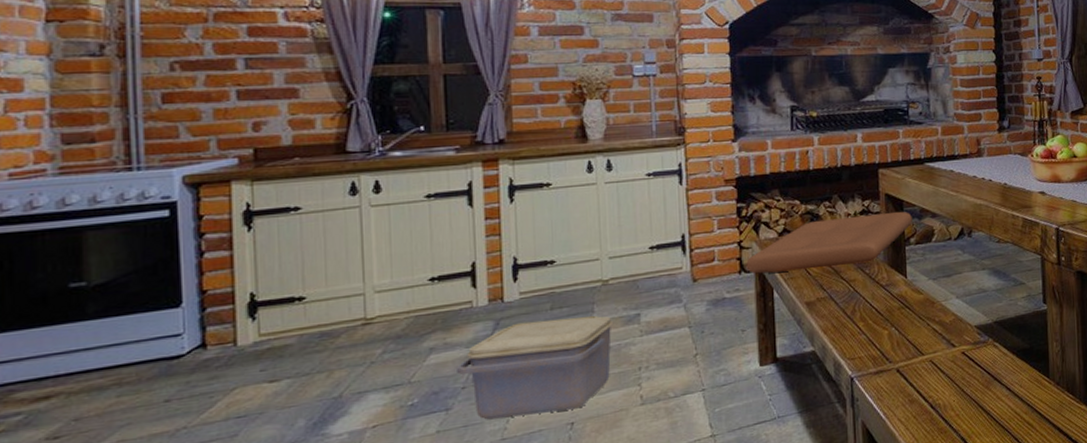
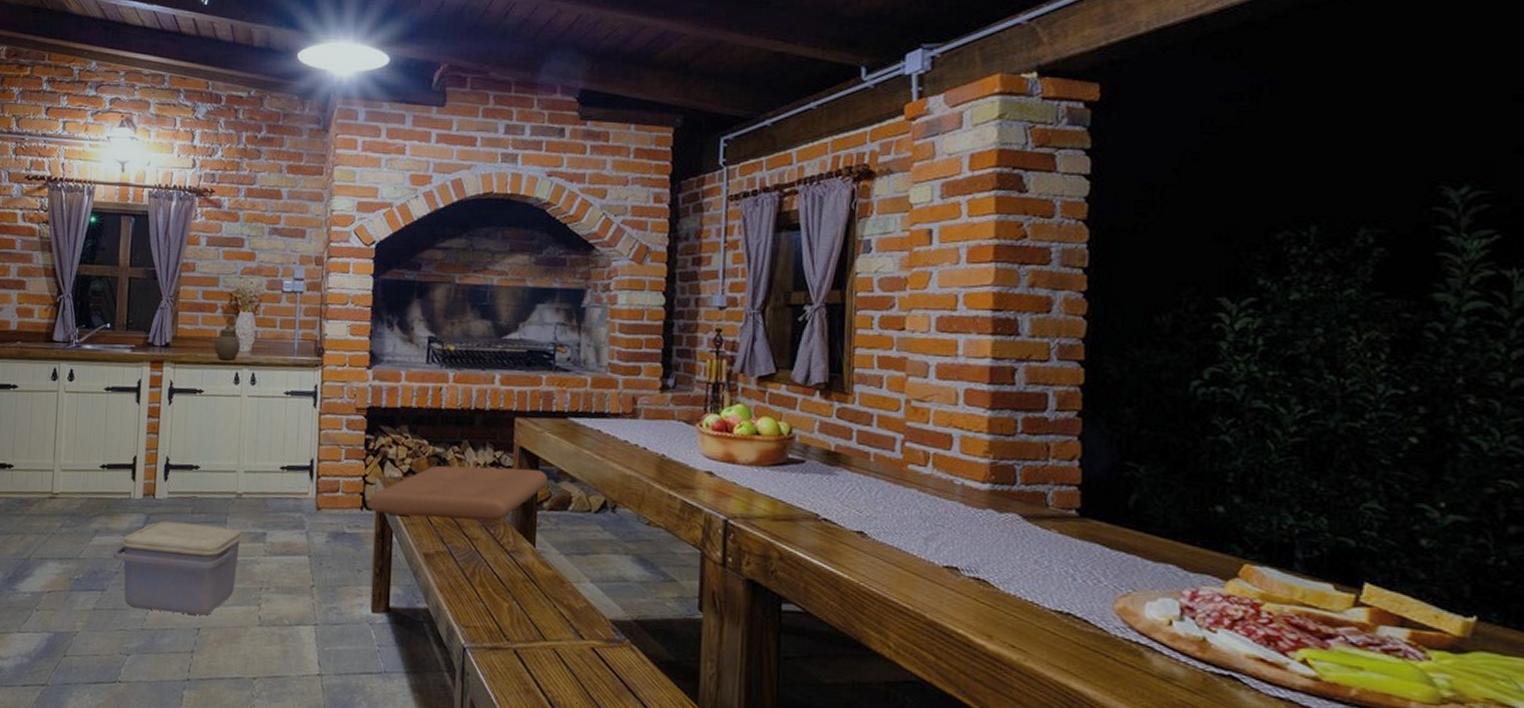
jar: none [559,115,591,150] -> present [214,325,241,361]

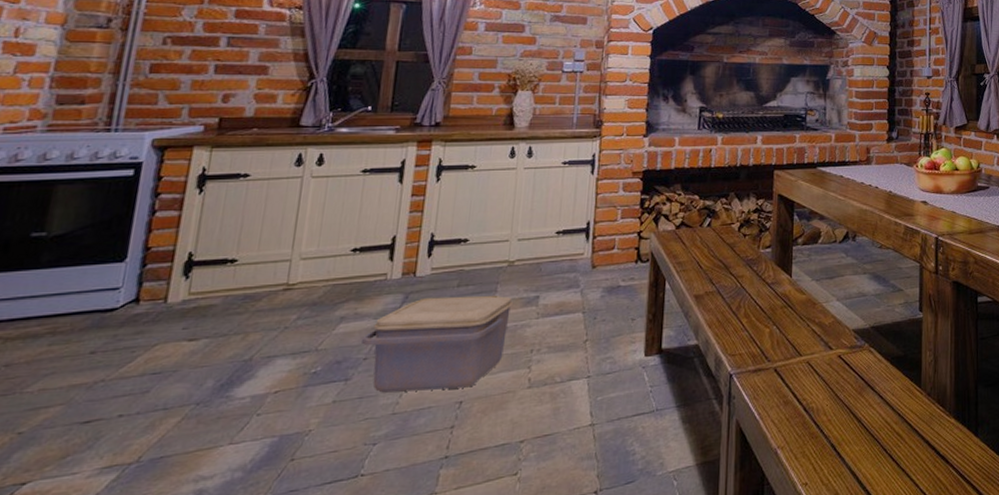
jar: present [214,325,241,361] -> none [489,104,518,136]
cushion: present [368,465,548,521] -> none [643,212,801,264]

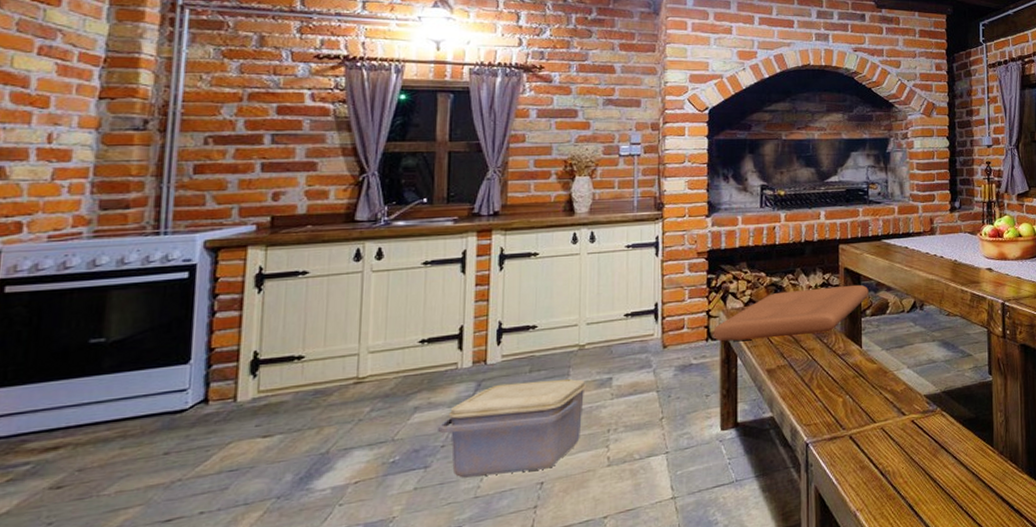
cushion: none [643,212,801,264] -> present [713,284,869,342]

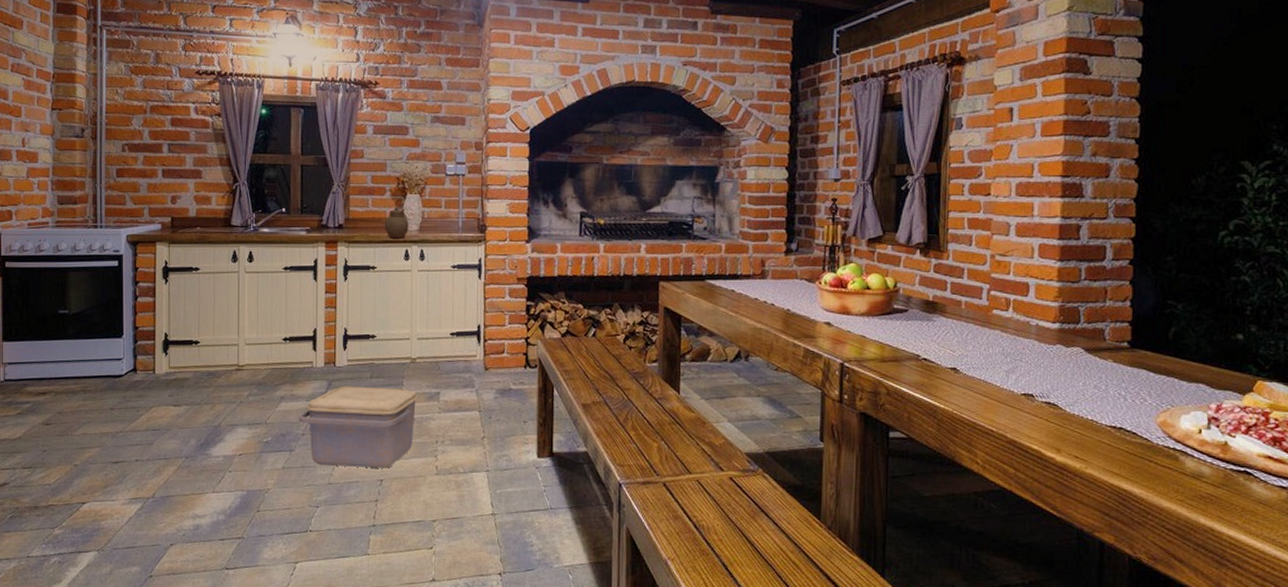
jar: none [548,190,578,223] -> present [384,207,409,239]
cushion: present [713,284,869,342] -> none [531,326,689,373]

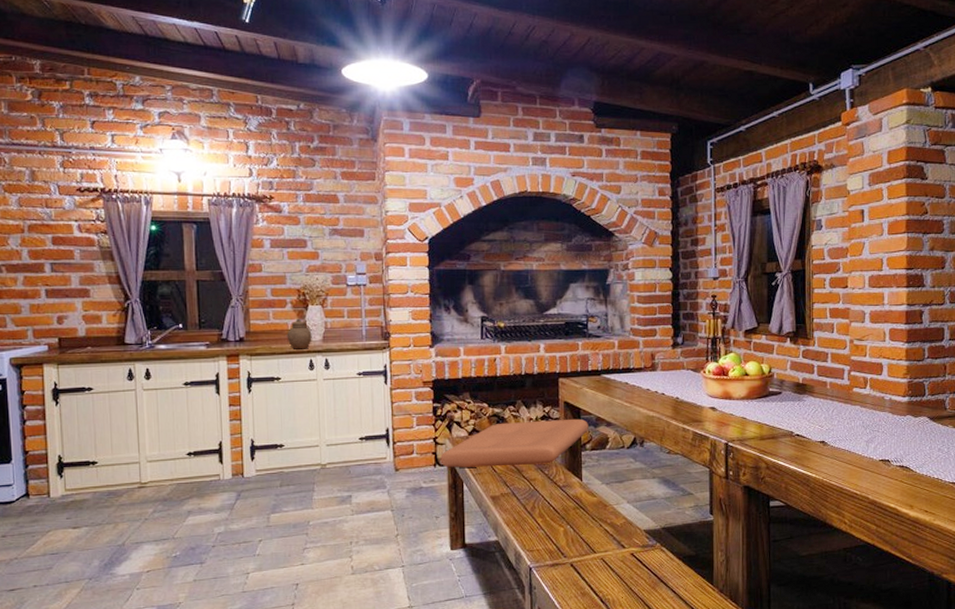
cooler: present [299,386,417,468] -> none [208,494,329,575]
cushion: none [531,326,689,373] -> present [440,418,588,468]

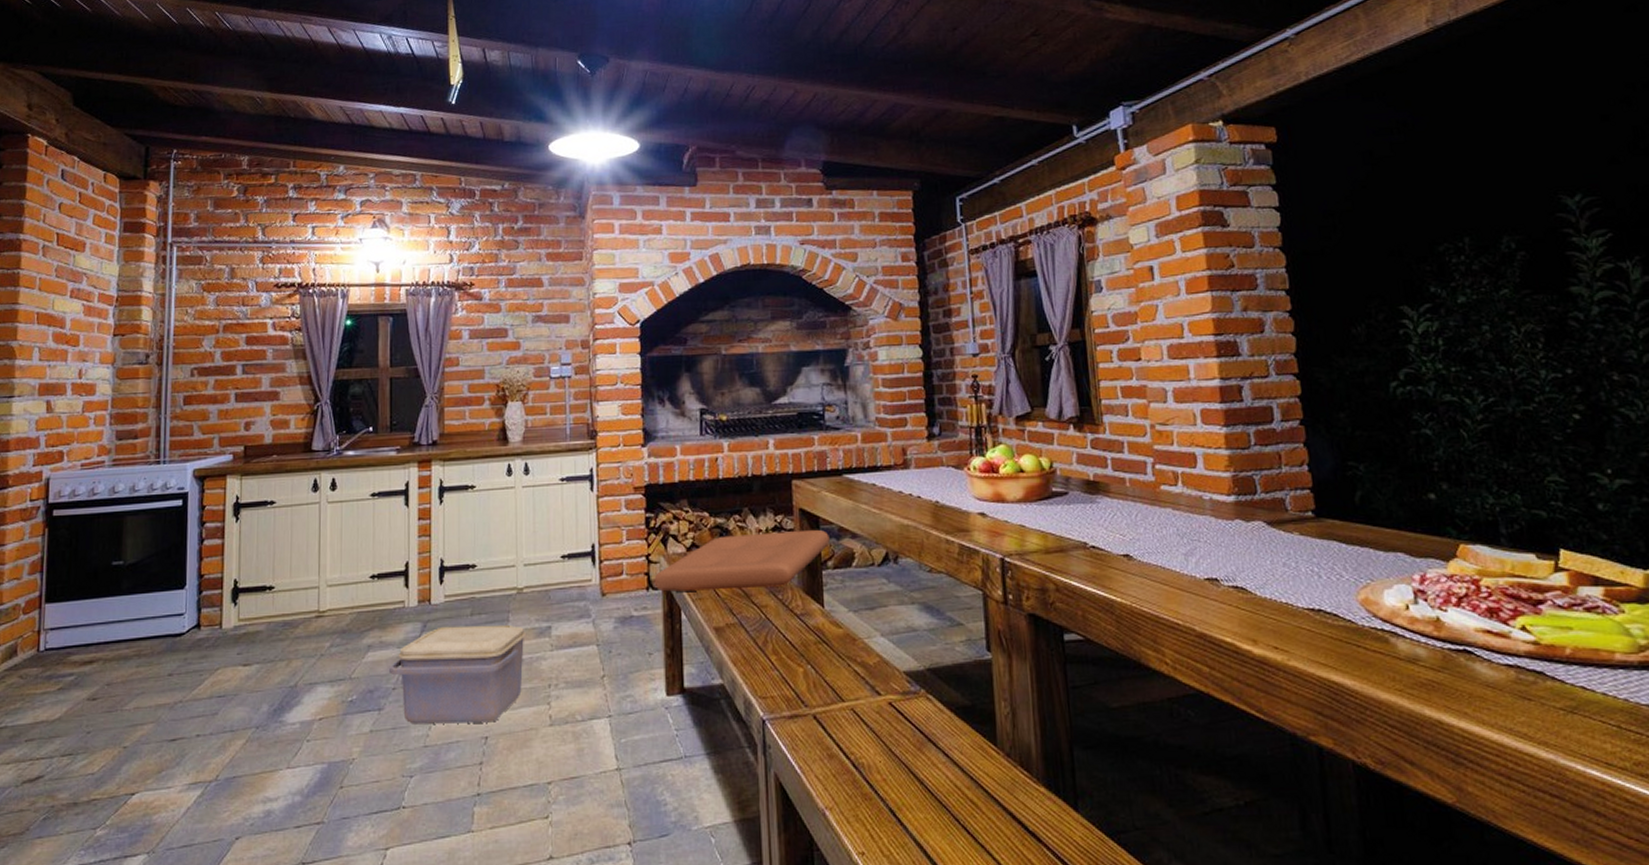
cooler: none [208,494,329,575] -> present [389,624,525,724]
jar: present [287,318,312,349] -> none [483,417,511,453]

